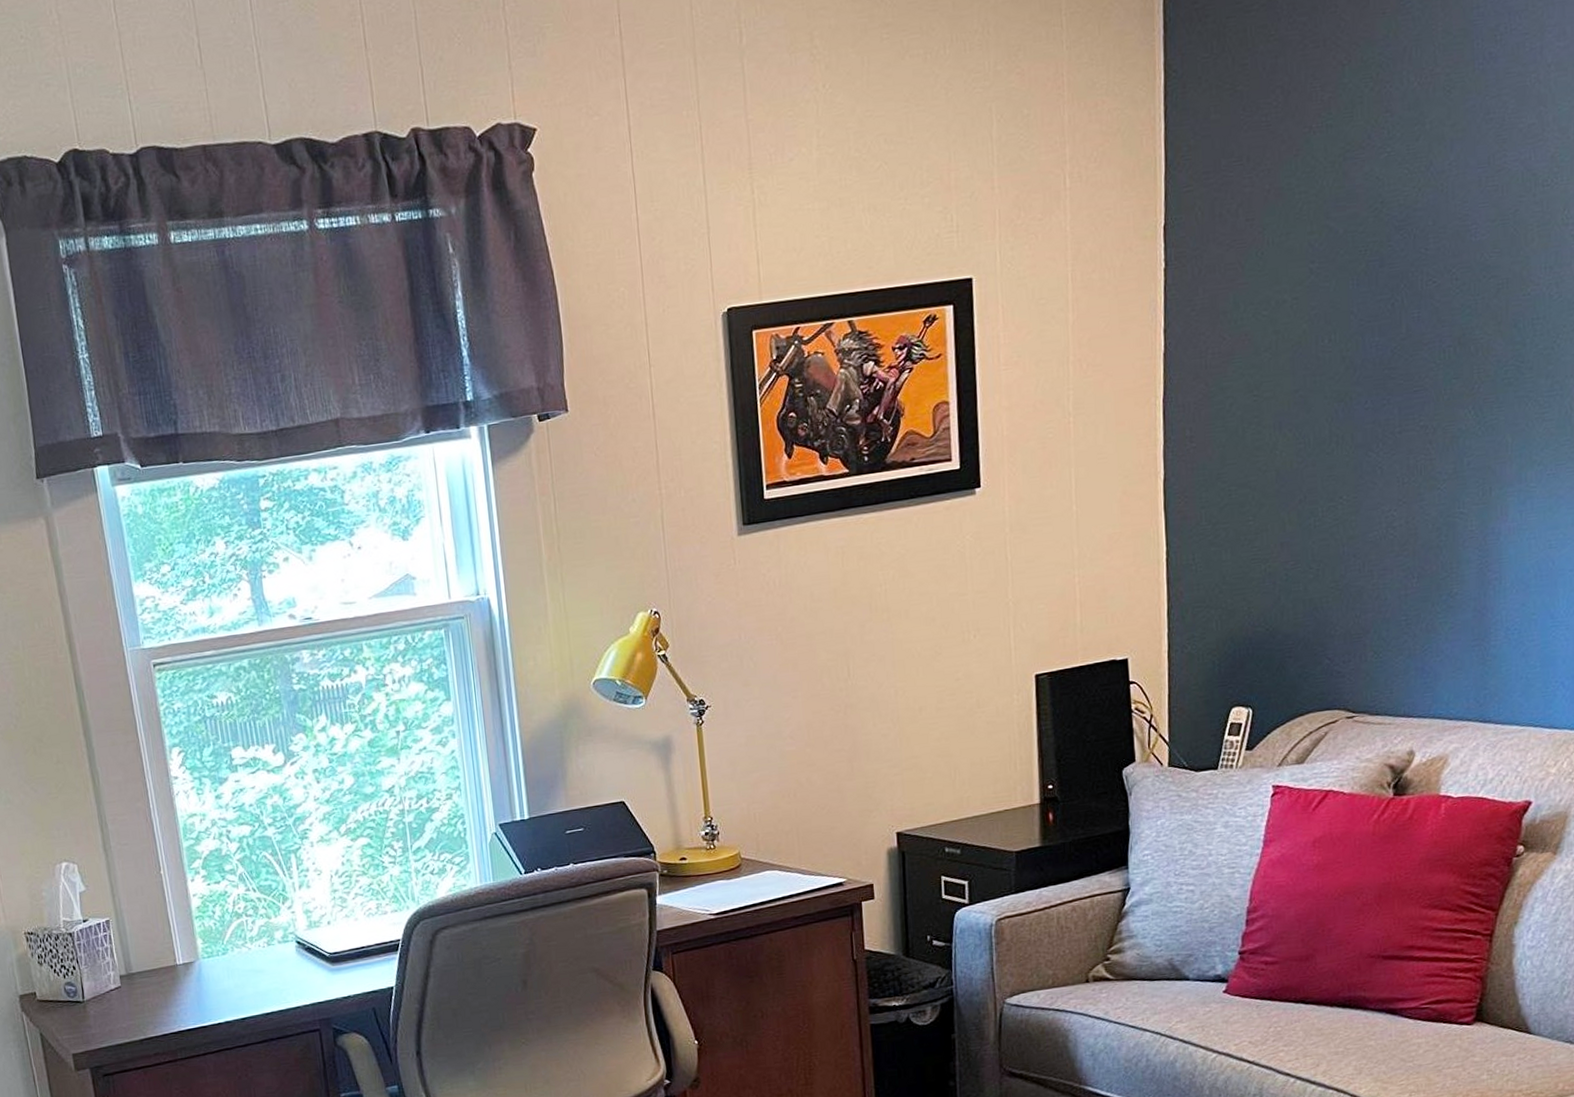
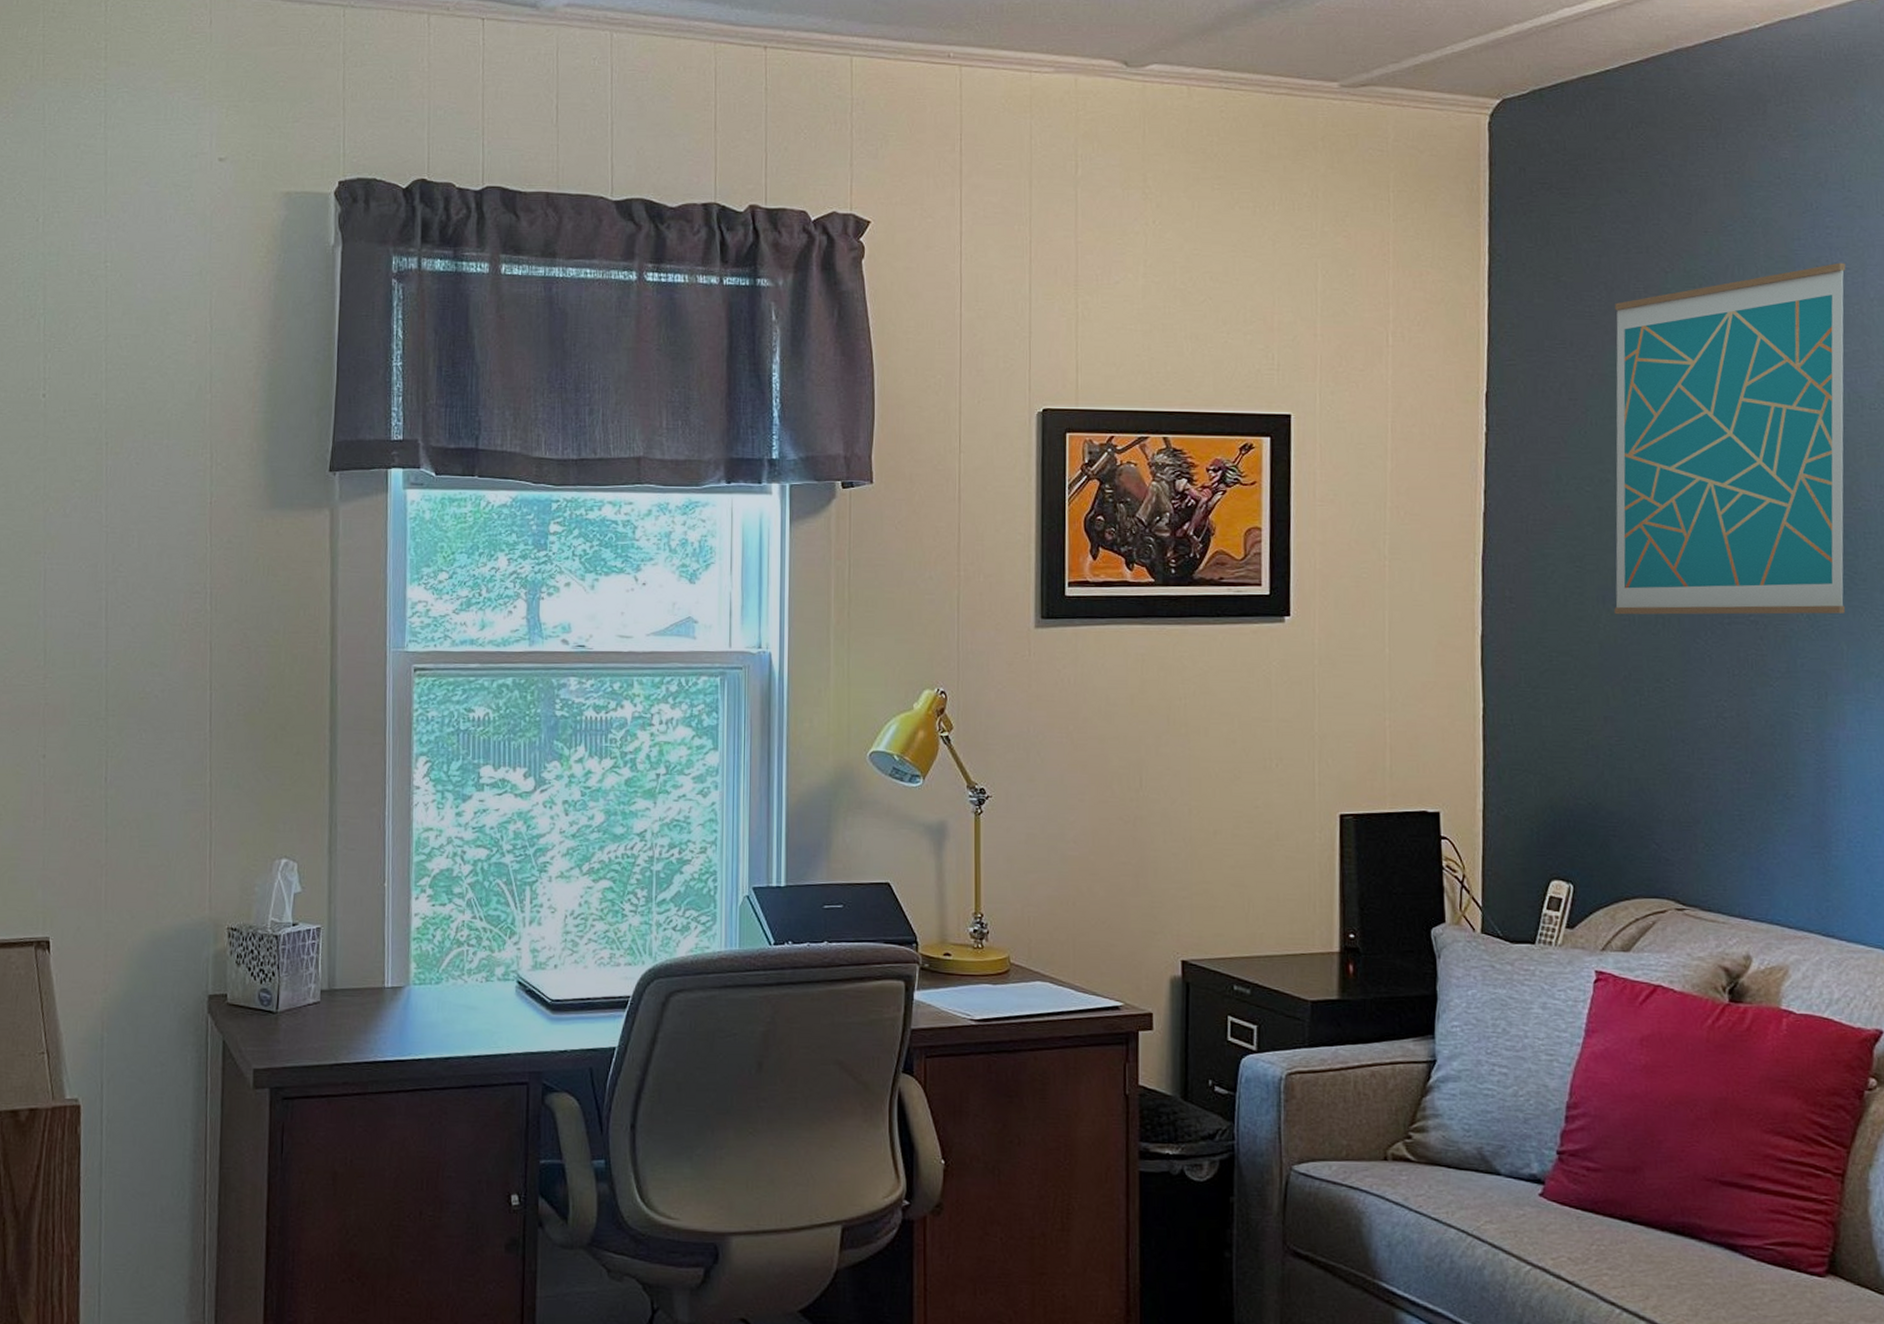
wall art: none [1290,27,1524,439] -> present [1614,262,1846,615]

